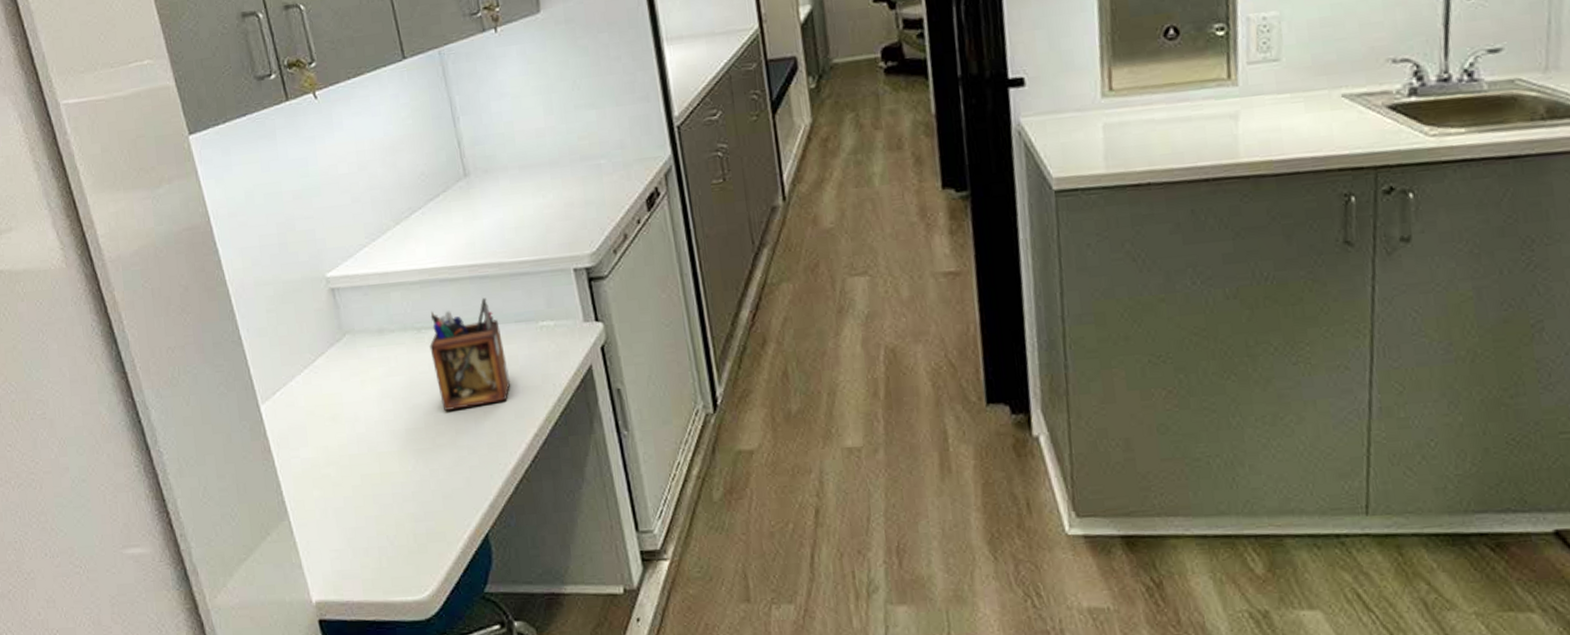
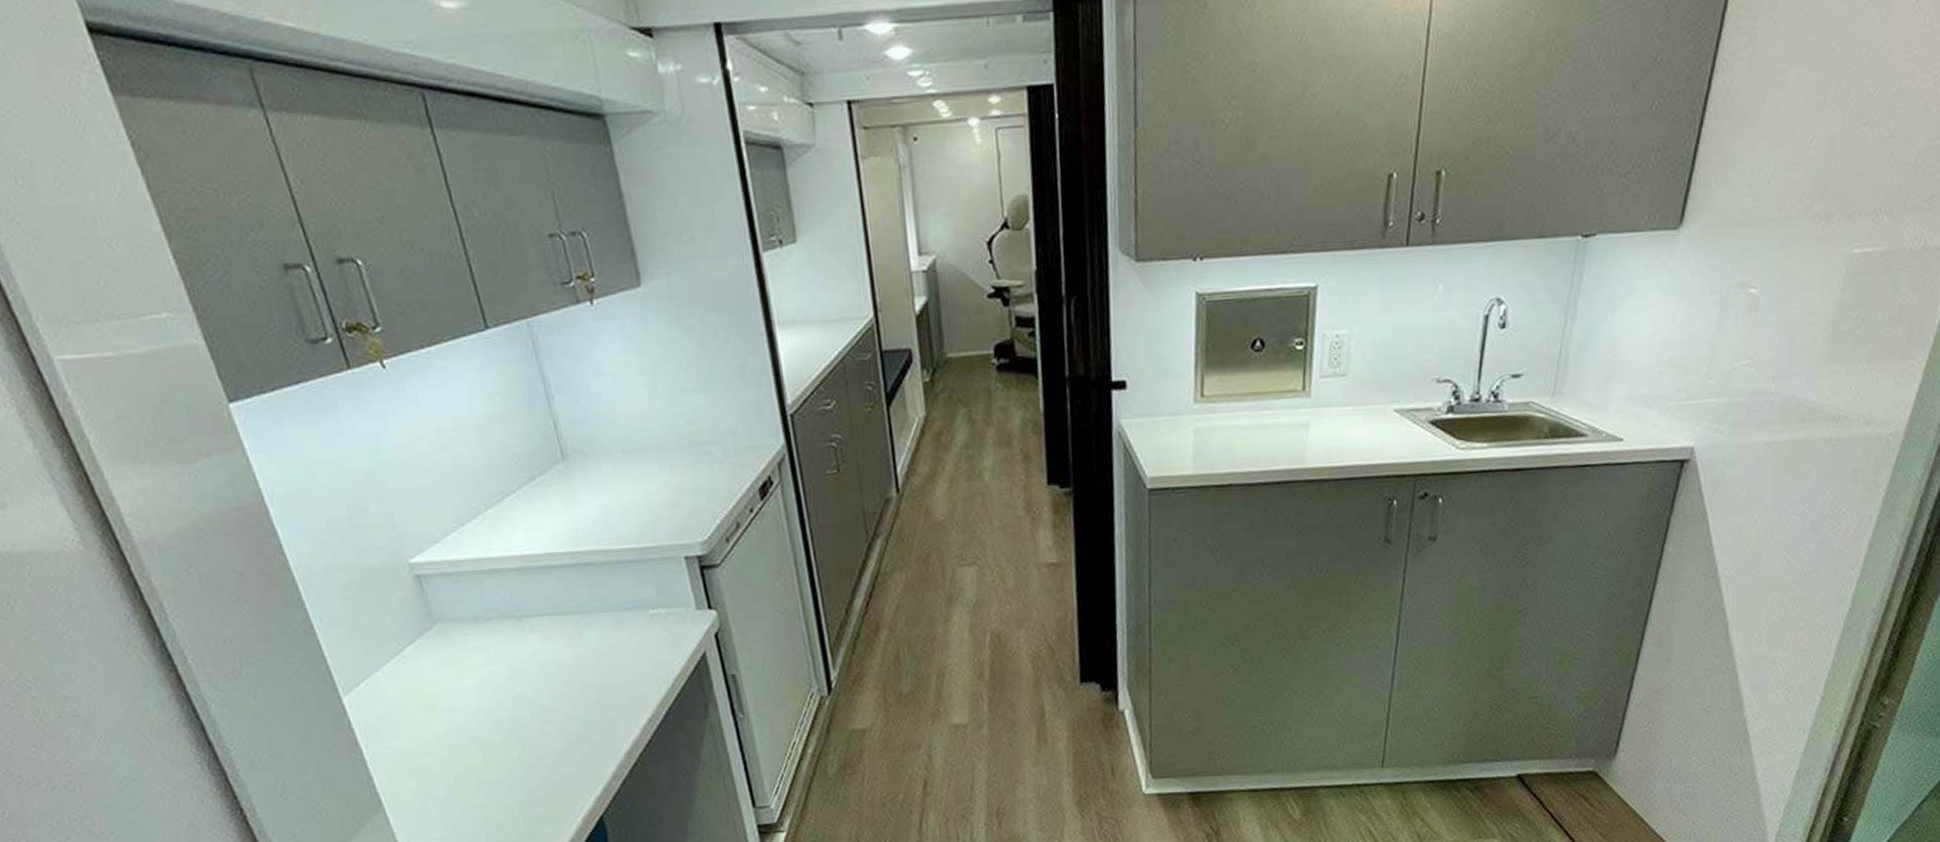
desk organizer: present [429,298,511,411] -> none [531,585,621,699]

